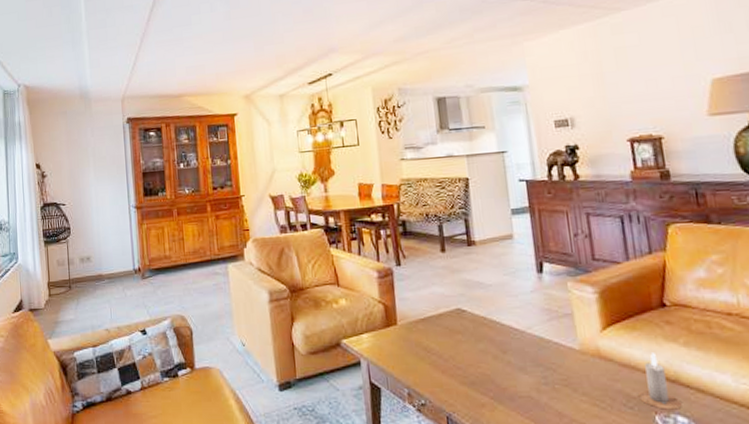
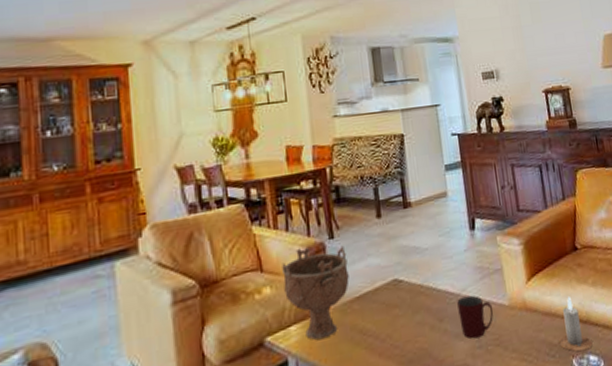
decorative bowl: none [355,270,415,348] -> present [282,245,350,340]
mug: none [522,334,562,375] -> present [457,295,494,339]

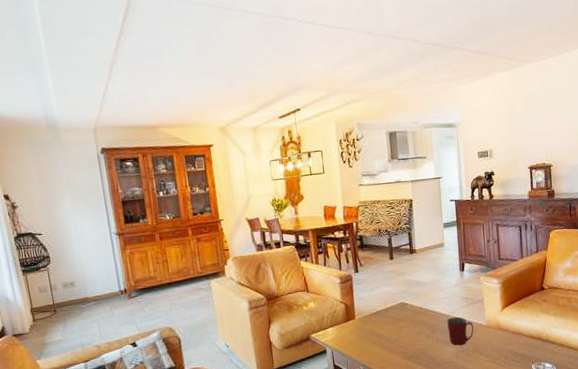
decorative bowl: present [282,245,350,340] -> none [322,277,369,338]
candle: present [558,297,593,352] -> none [522,322,549,361]

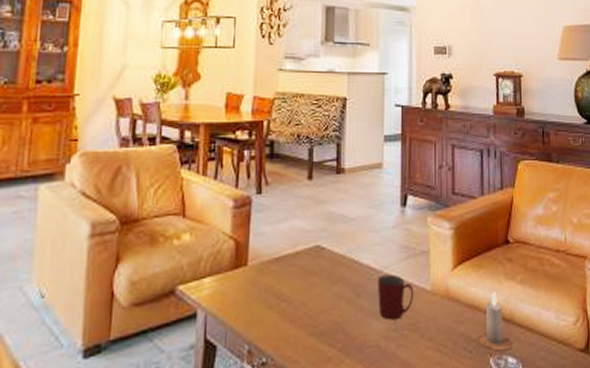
candle: none [522,322,549,361] -> present [477,291,513,352]

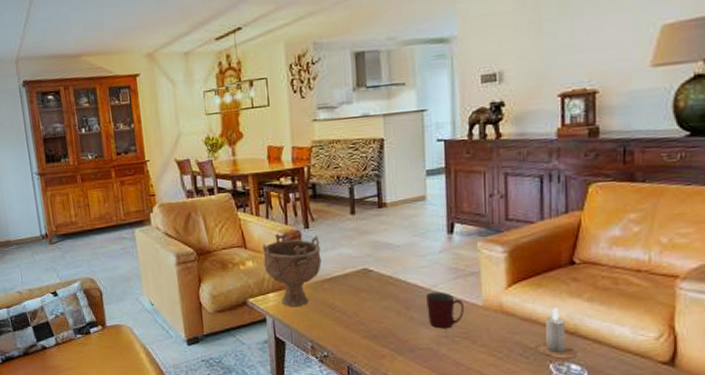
decorative bowl: none [204,198,272,295] -> present [262,233,322,306]

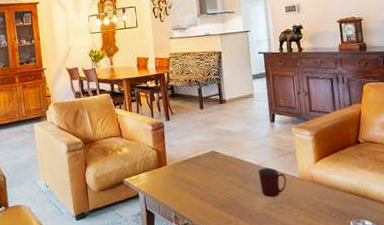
decorative bowl: present [262,233,322,306] -> none [135,125,180,184]
candle: present [535,308,577,359] -> none [338,177,368,217]

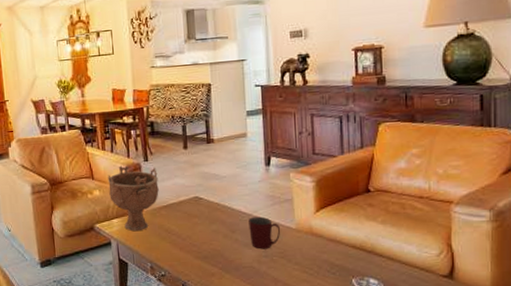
decorative bowl: none [135,125,180,184] -> present [108,165,159,231]

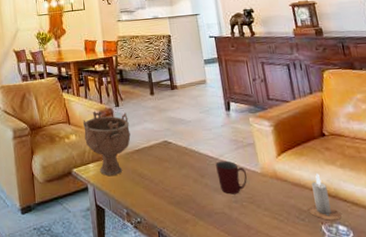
candle: none [339,230,374,274] -> present [307,174,342,221]

